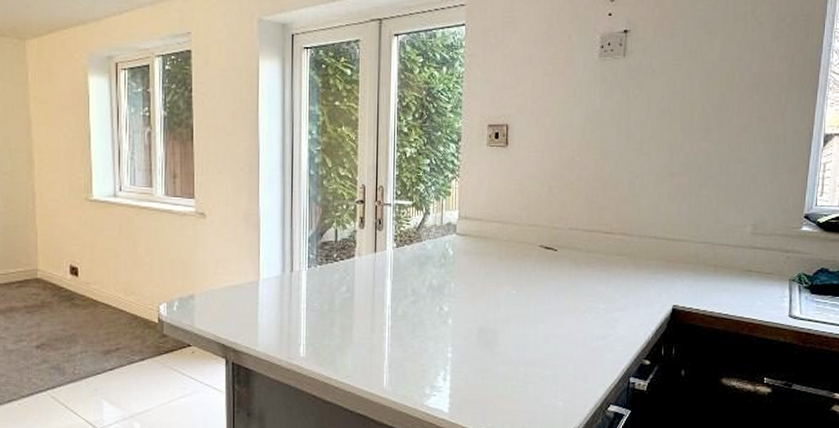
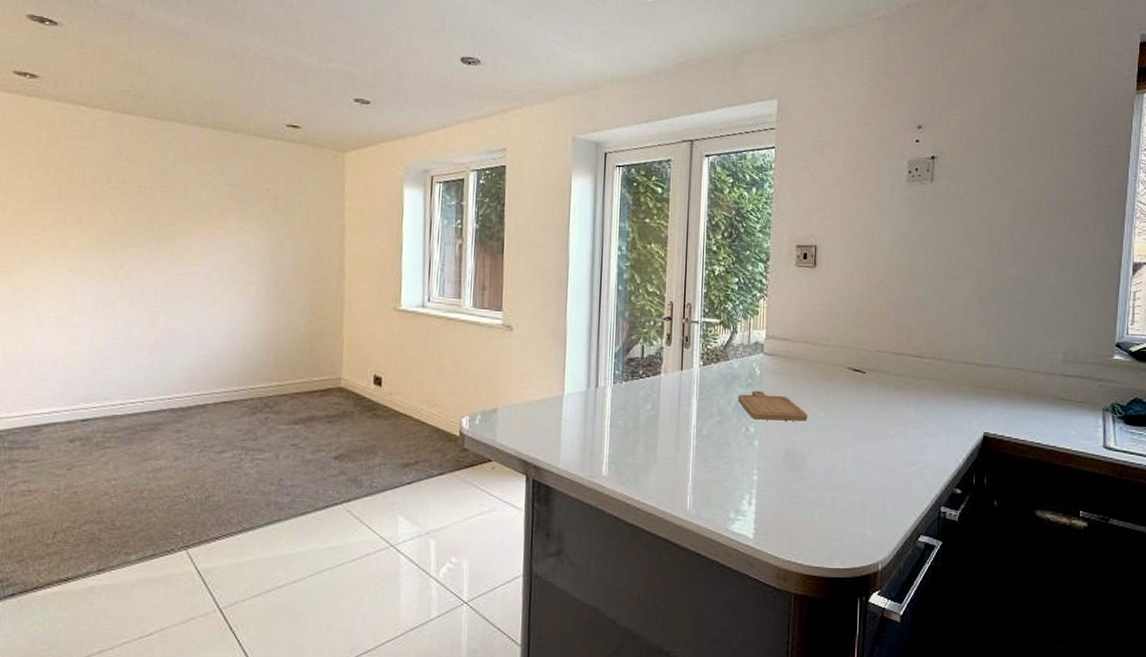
chopping board: none [431,270,501,299] -> present [738,390,808,421]

